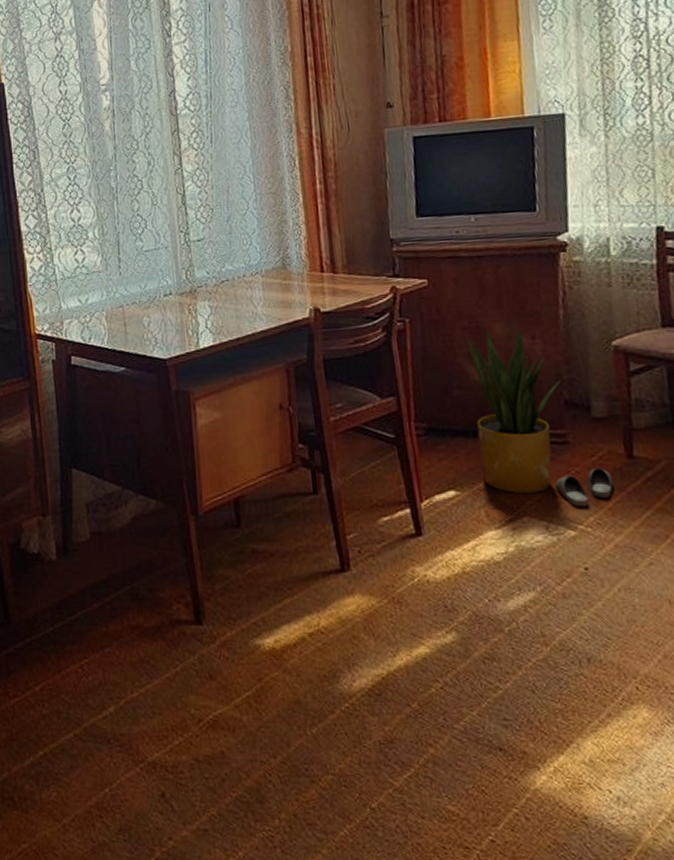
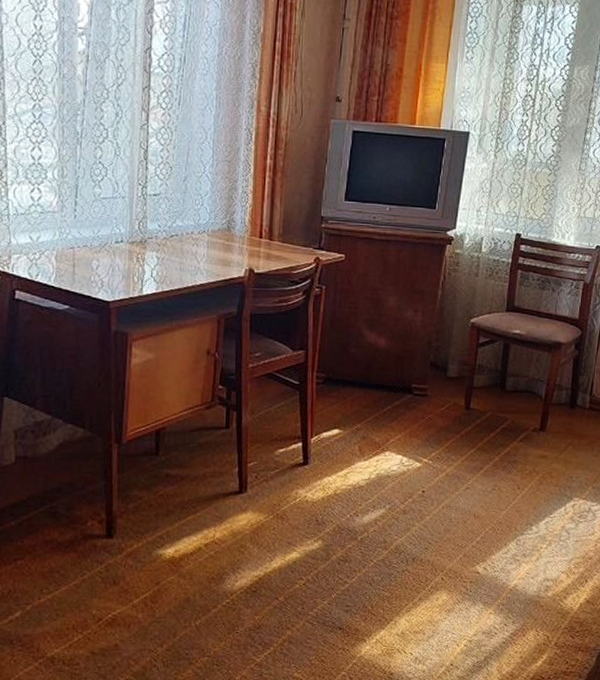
planter: present [465,328,562,494] -> none [361,302,431,434]
slippers: present [555,468,614,508] -> none [413,416,453,446]

